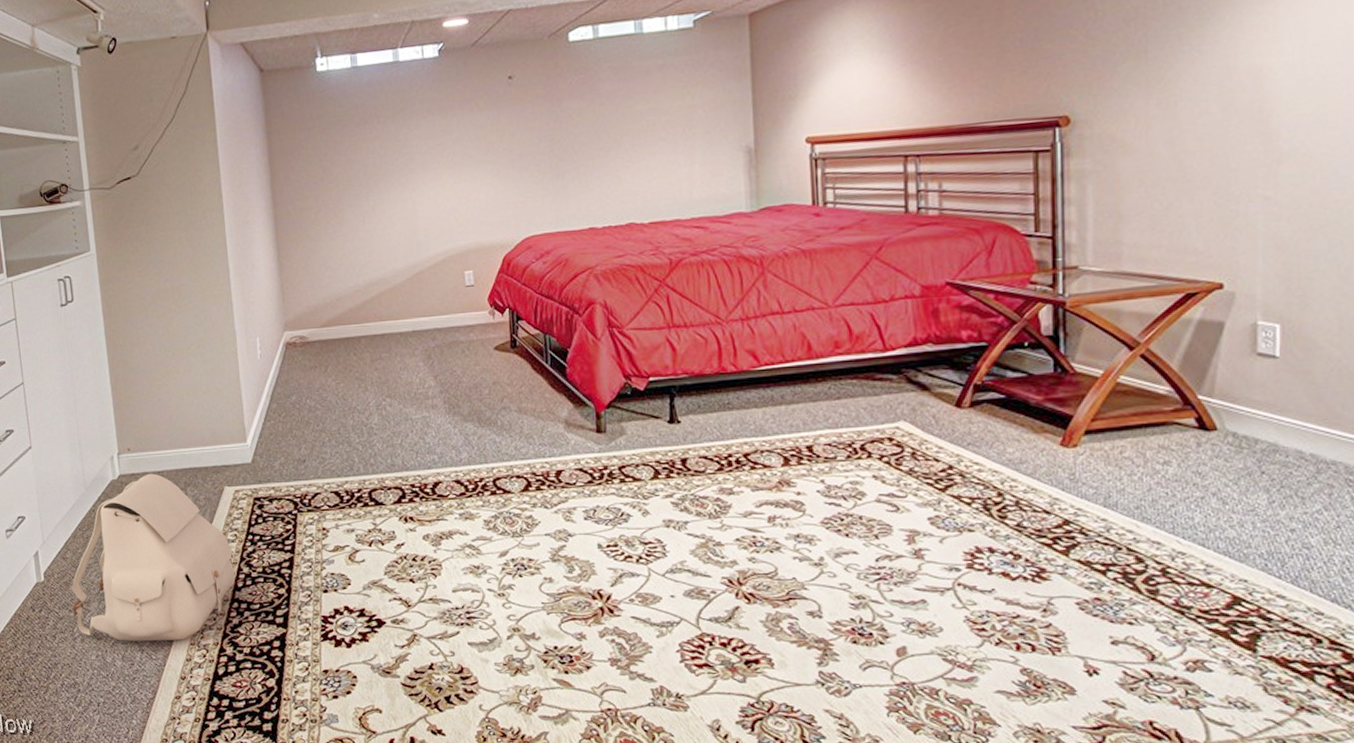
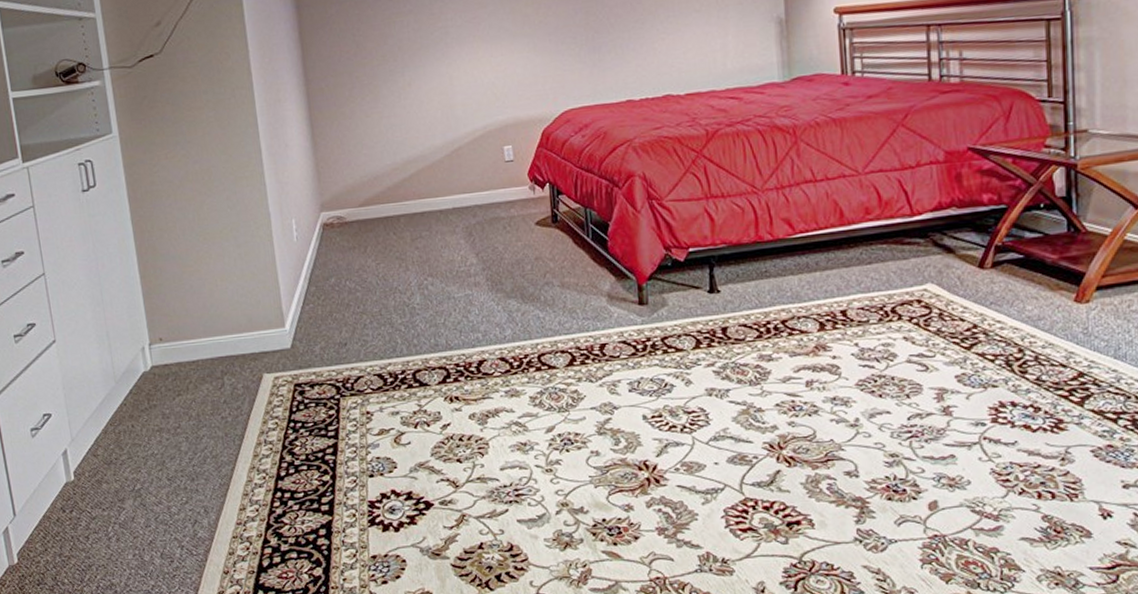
satchel: present [71,473,236,641] -> none [103,363,278,538]

